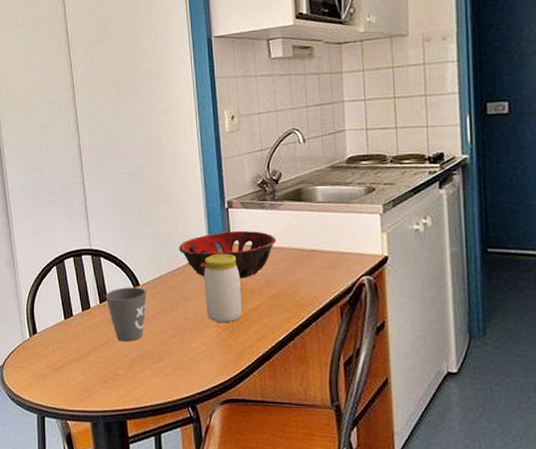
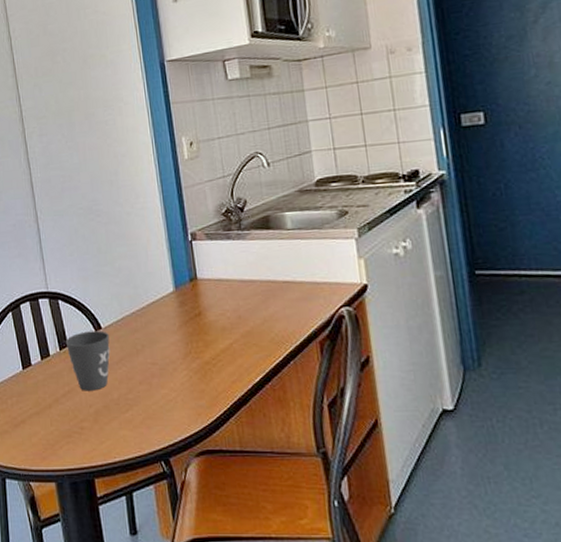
decorative bowl: present [178,230,277,279] -> none [141,263,246,316]
jar: present [204,253,243,323] -> none [169,289,214,366]

